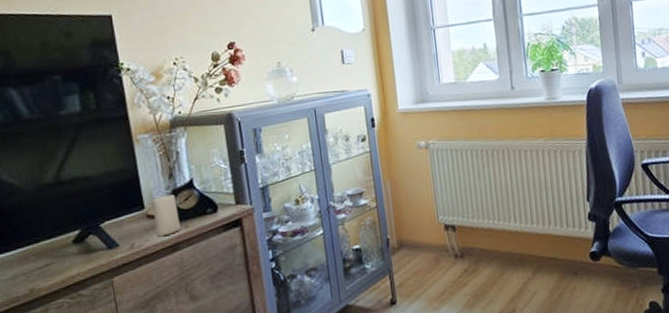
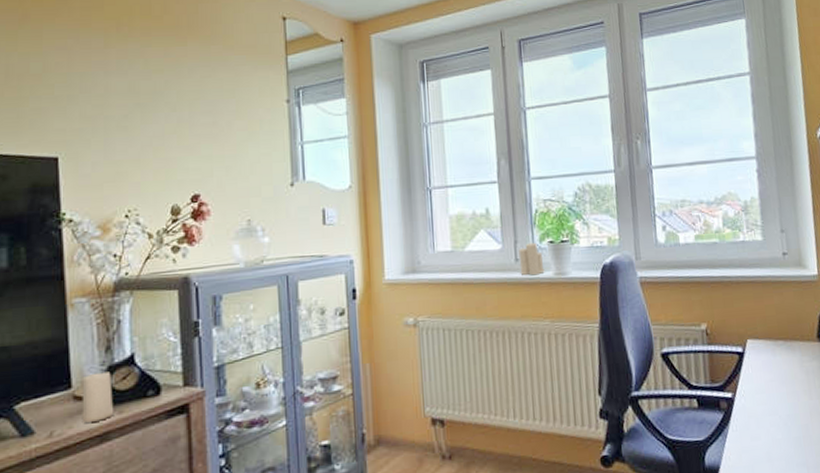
candle: none [514,71,537,101] -> present [518,241,545,276]

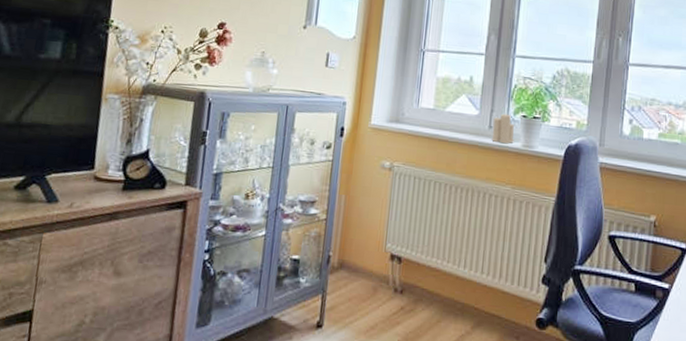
candle: present [80,371,114,424] -> none [98,160,128,202]

